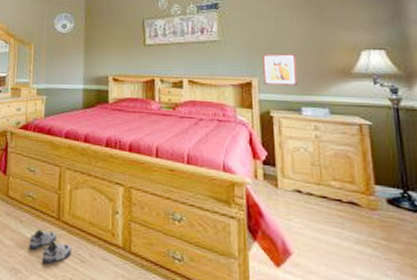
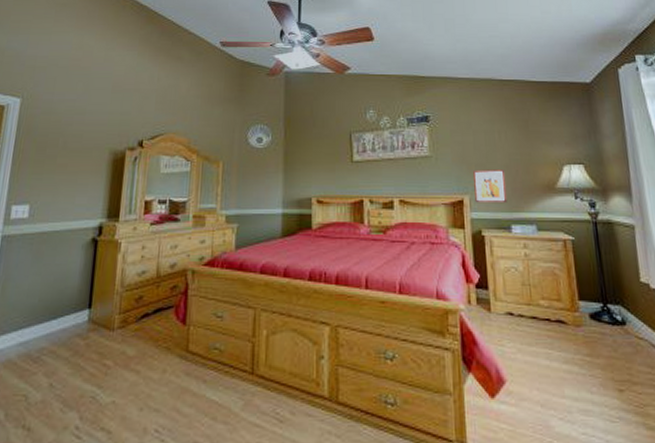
shoe: present [29,229,72,264] -> none [215,388,268,430]

